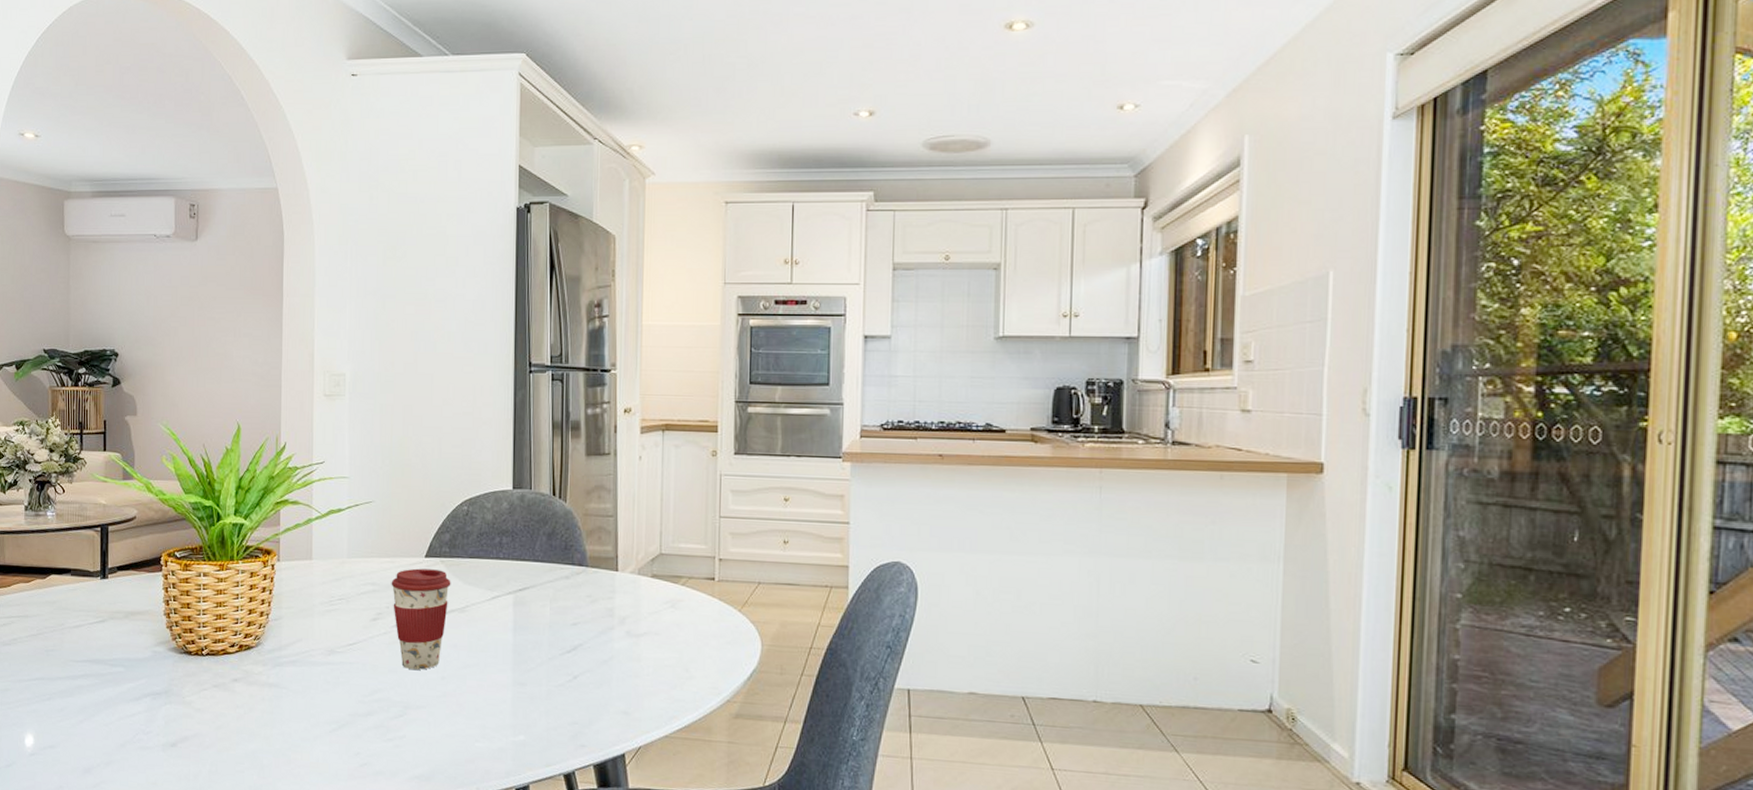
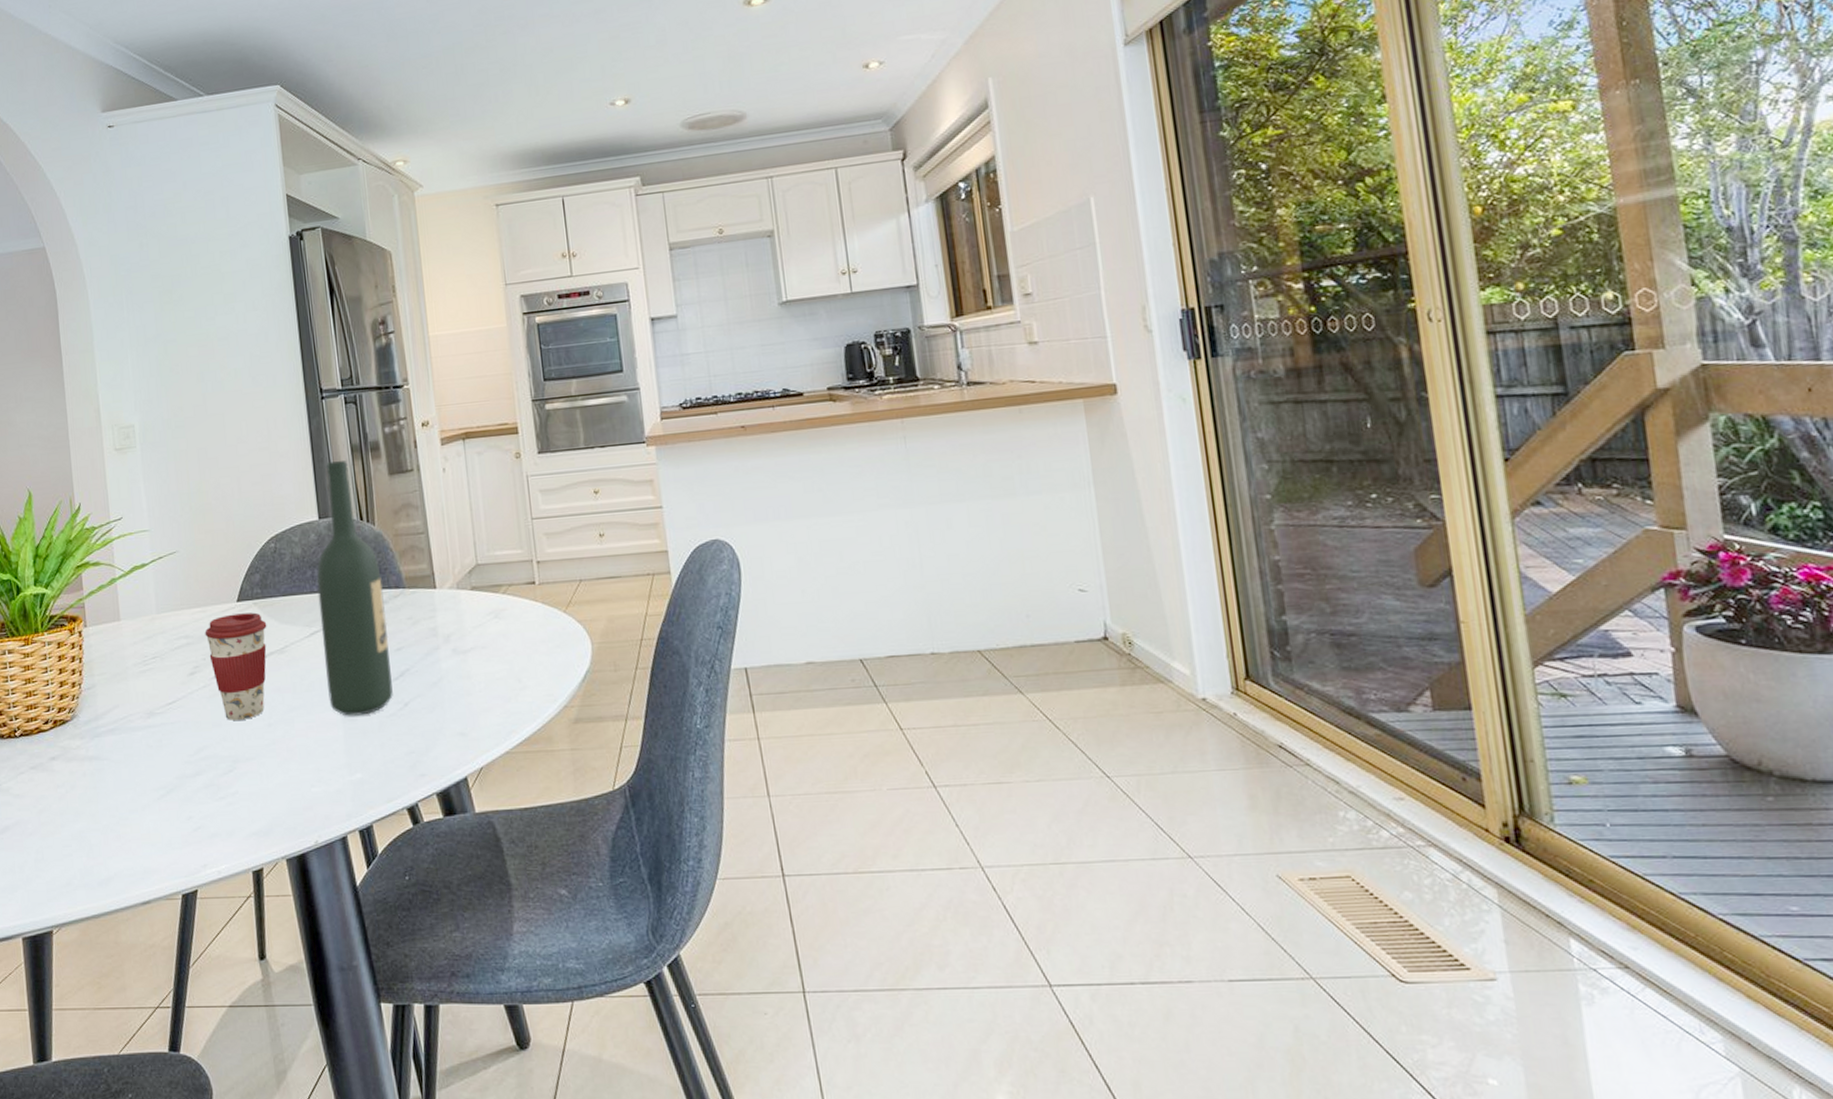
wine bottle: none [502,435,567,682] -> present [317,461,393,716]

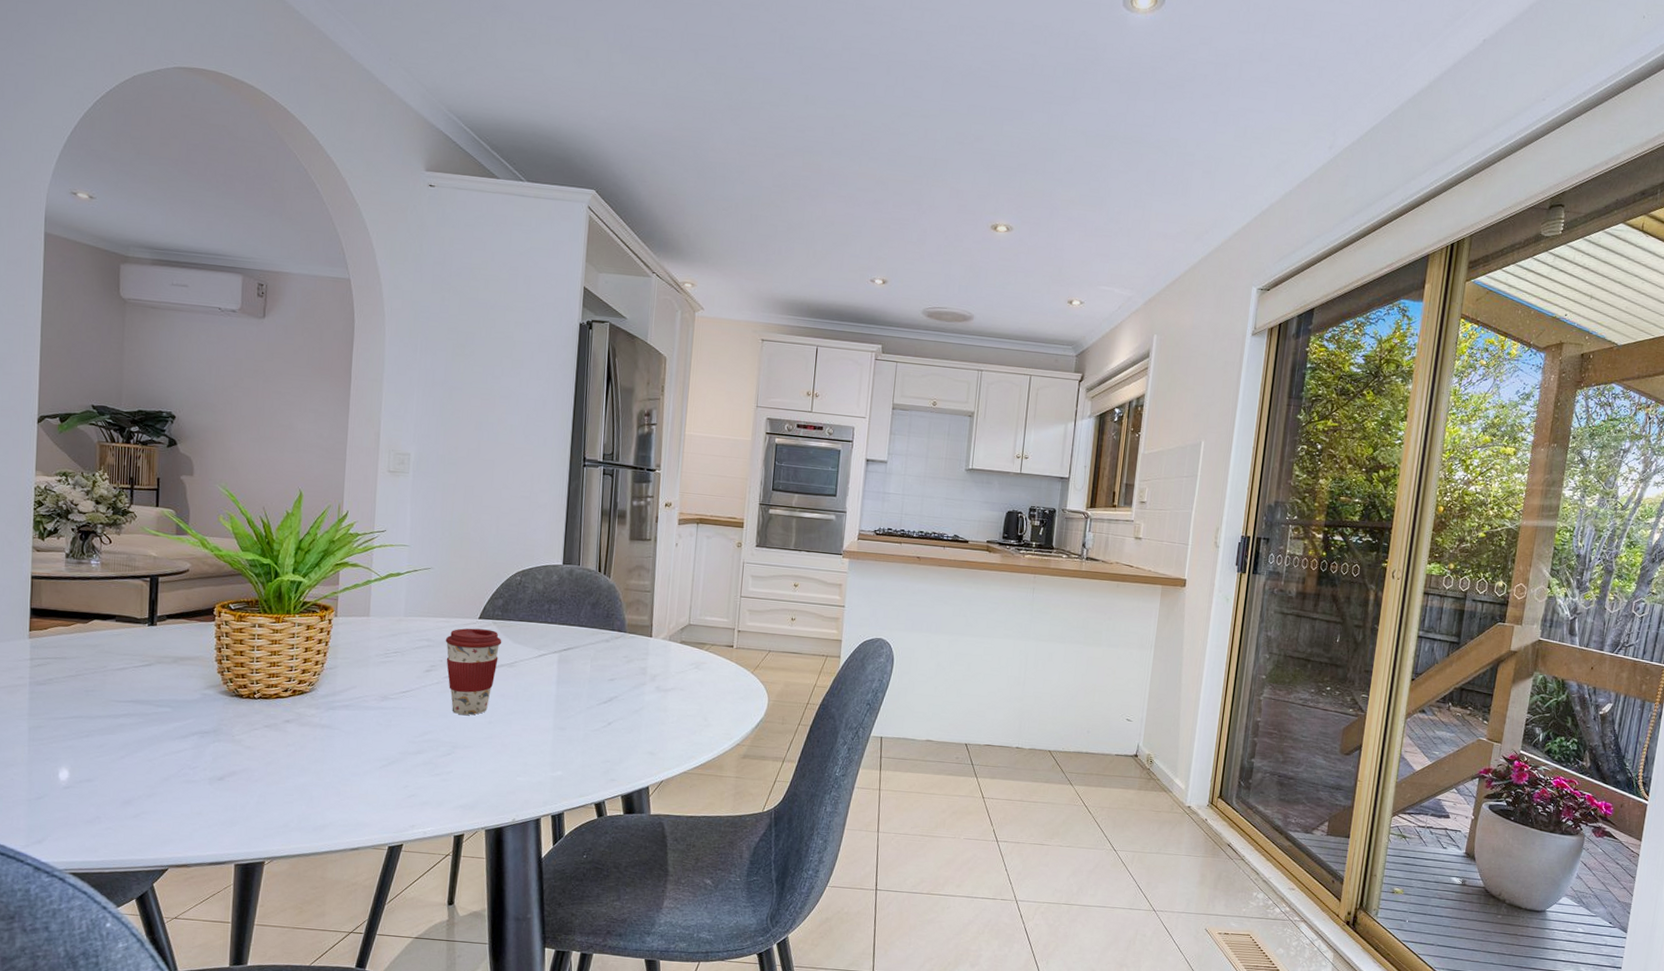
wine bottle: present [317,461,393,716] -> none [545,519,608,727]

